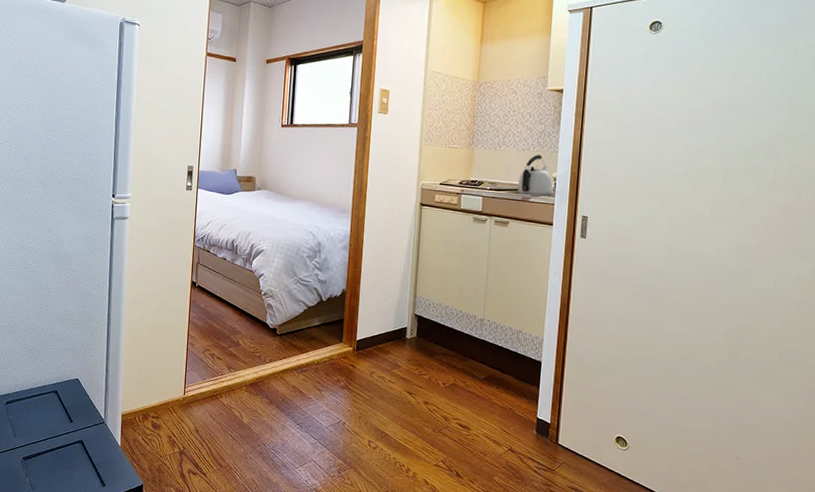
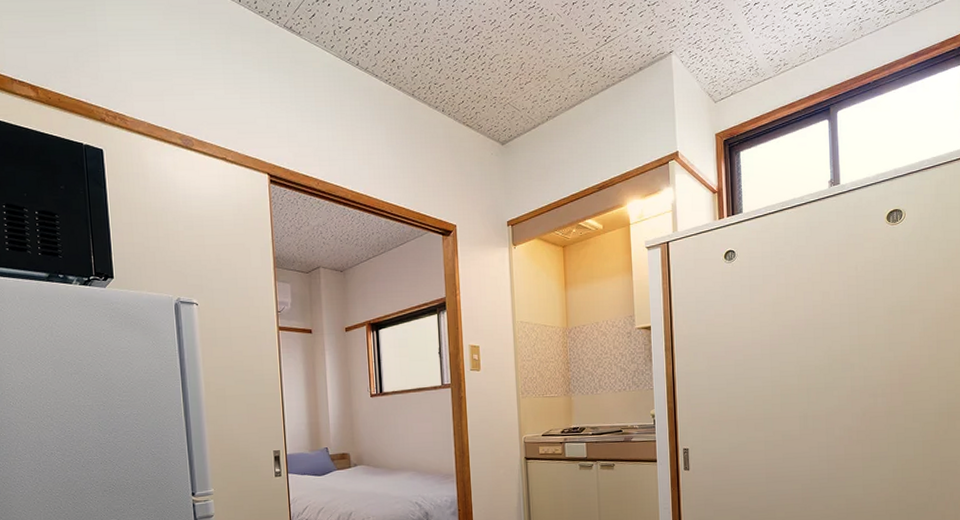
kettle: present [516,154,554,198] -> none [618,394,653,437]

